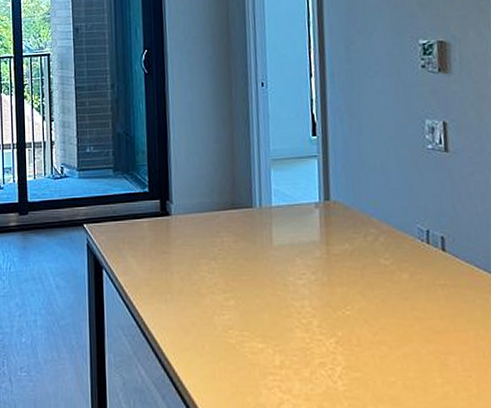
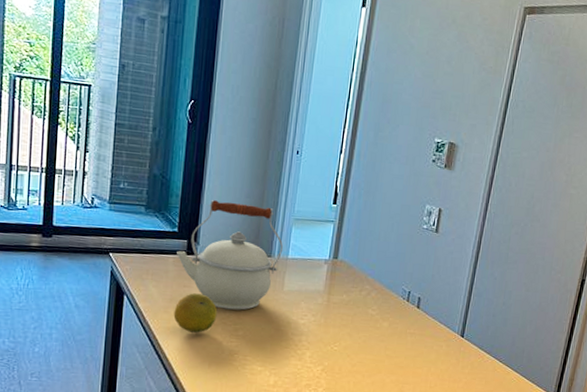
kettle: none [151,150,264,275] -> present [177,200,283,310]
fruit: none [156,260,203,307] -> present [173,293,218,333]

